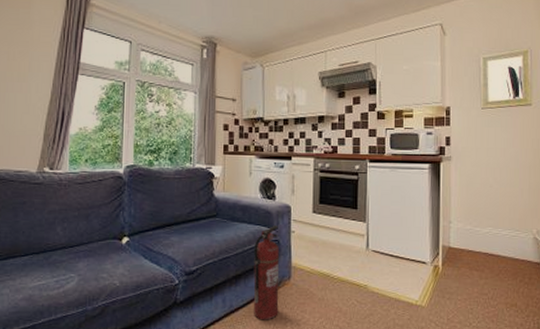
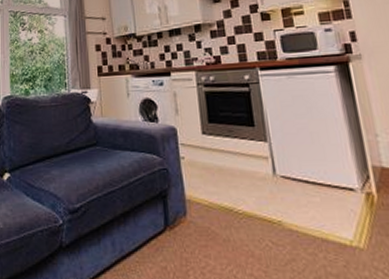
fire extinguisher: present [254,226,279,320] -> none [140,152,177,268]

